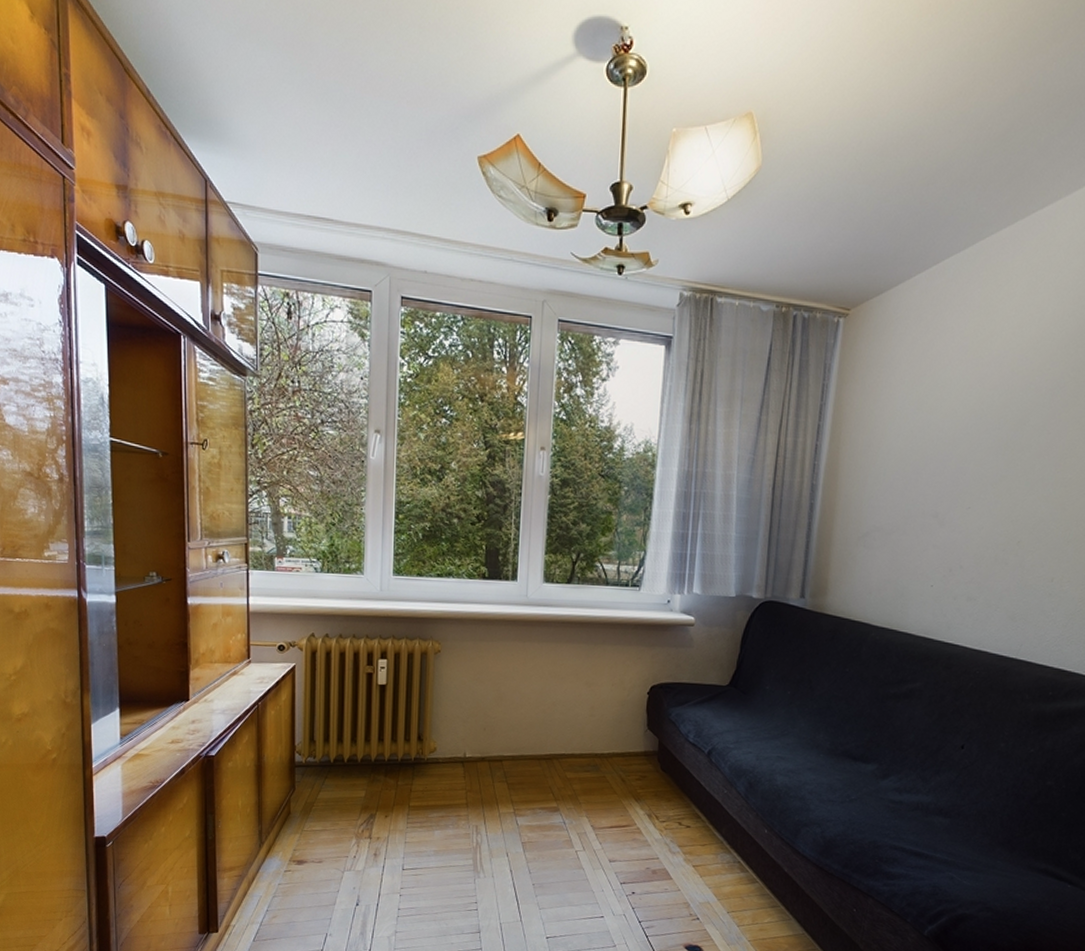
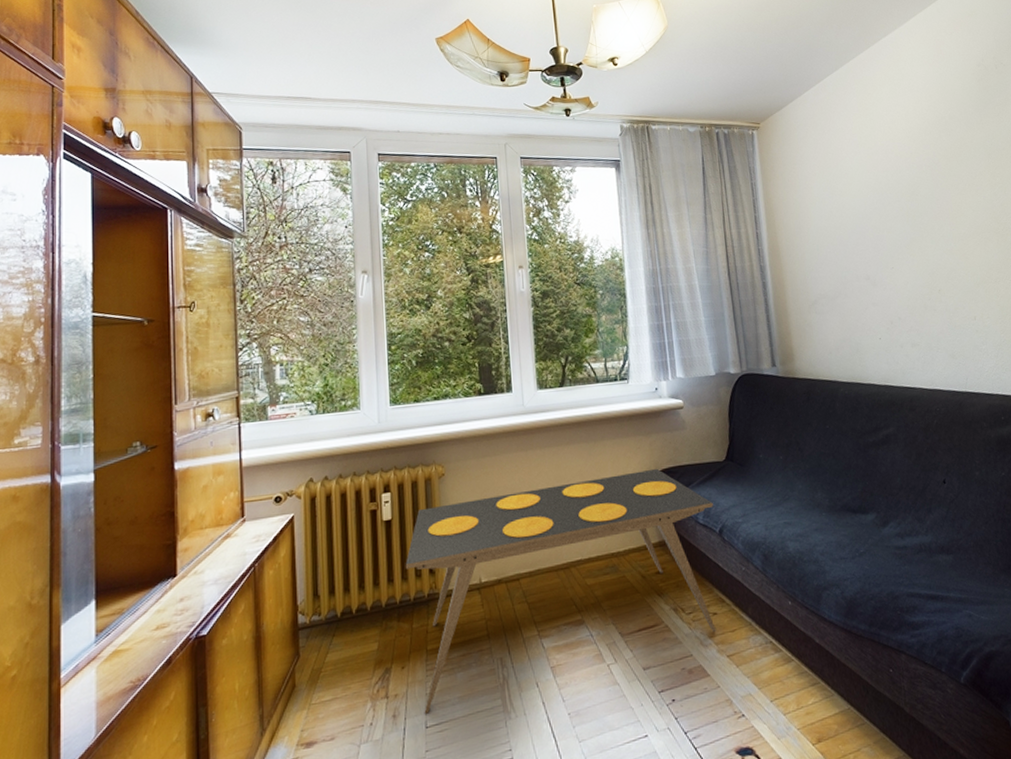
side table: none [395,680,707,858] -> present [405,468,716,714]

